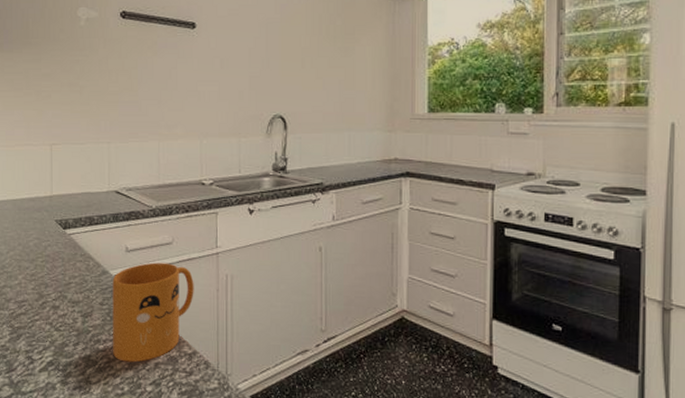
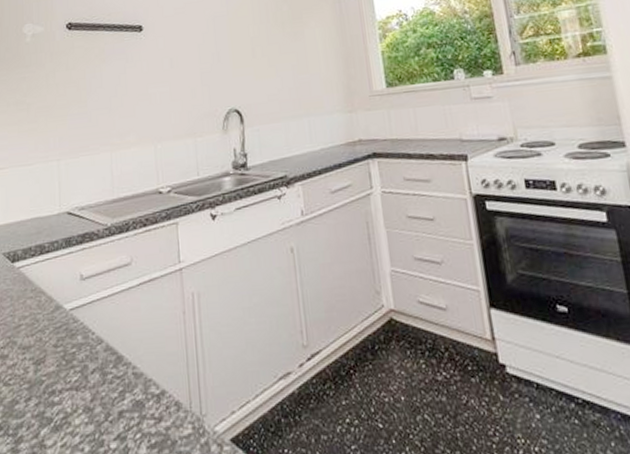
mug: present [112,262,194,362] -> none [67,287,158,415]

